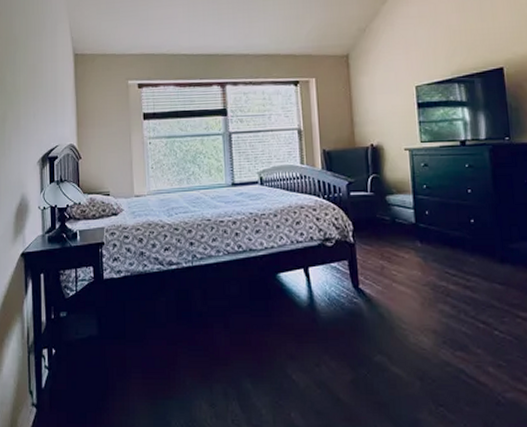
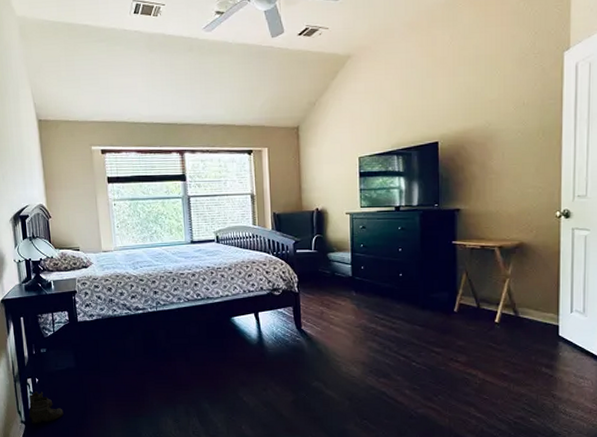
boots: none [41,364,81,408] -> present [28,390,64,424]

